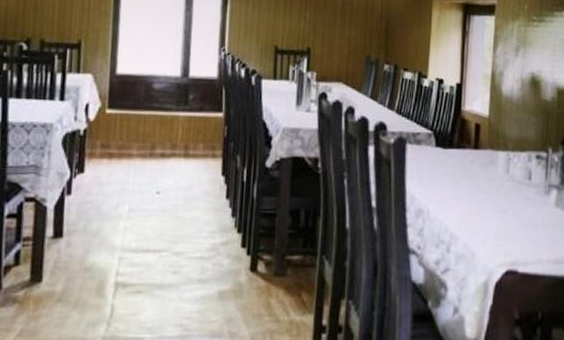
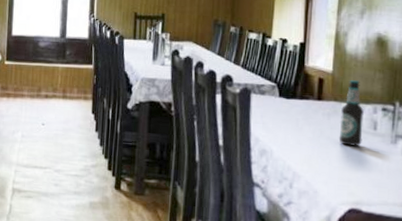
bottle: none [495,125,519,199] -> present [338,80,364,146]

